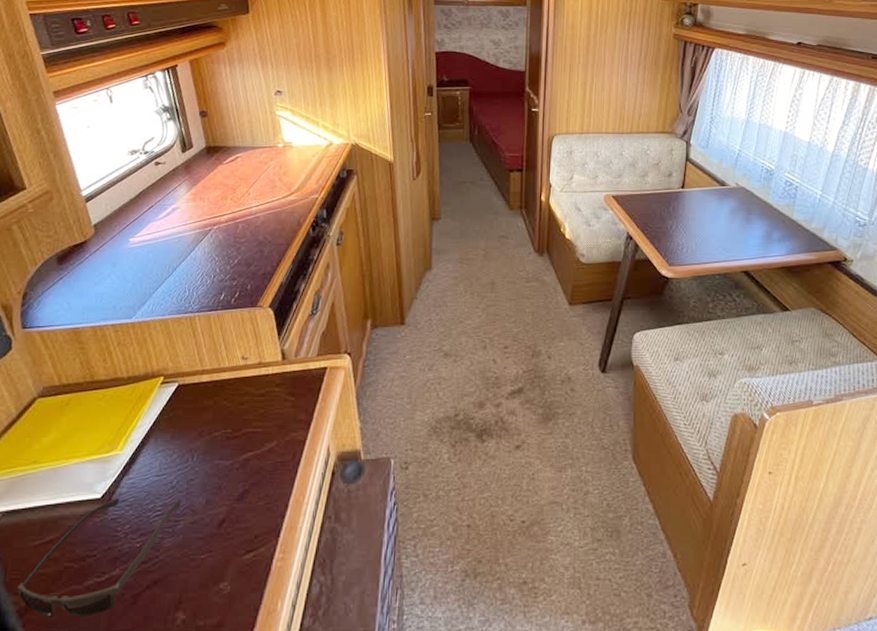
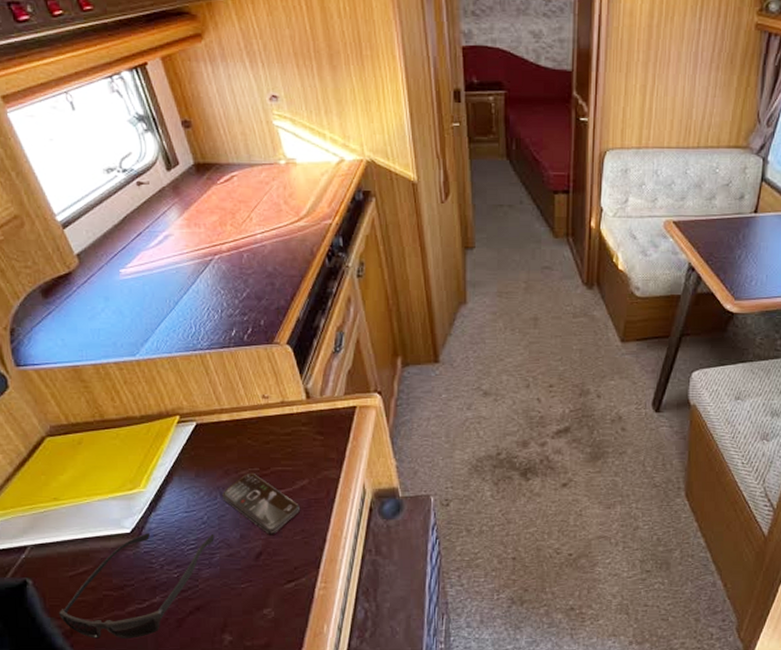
mobile phone: none [192,434,267,502] -> present [221,472,301,536]

